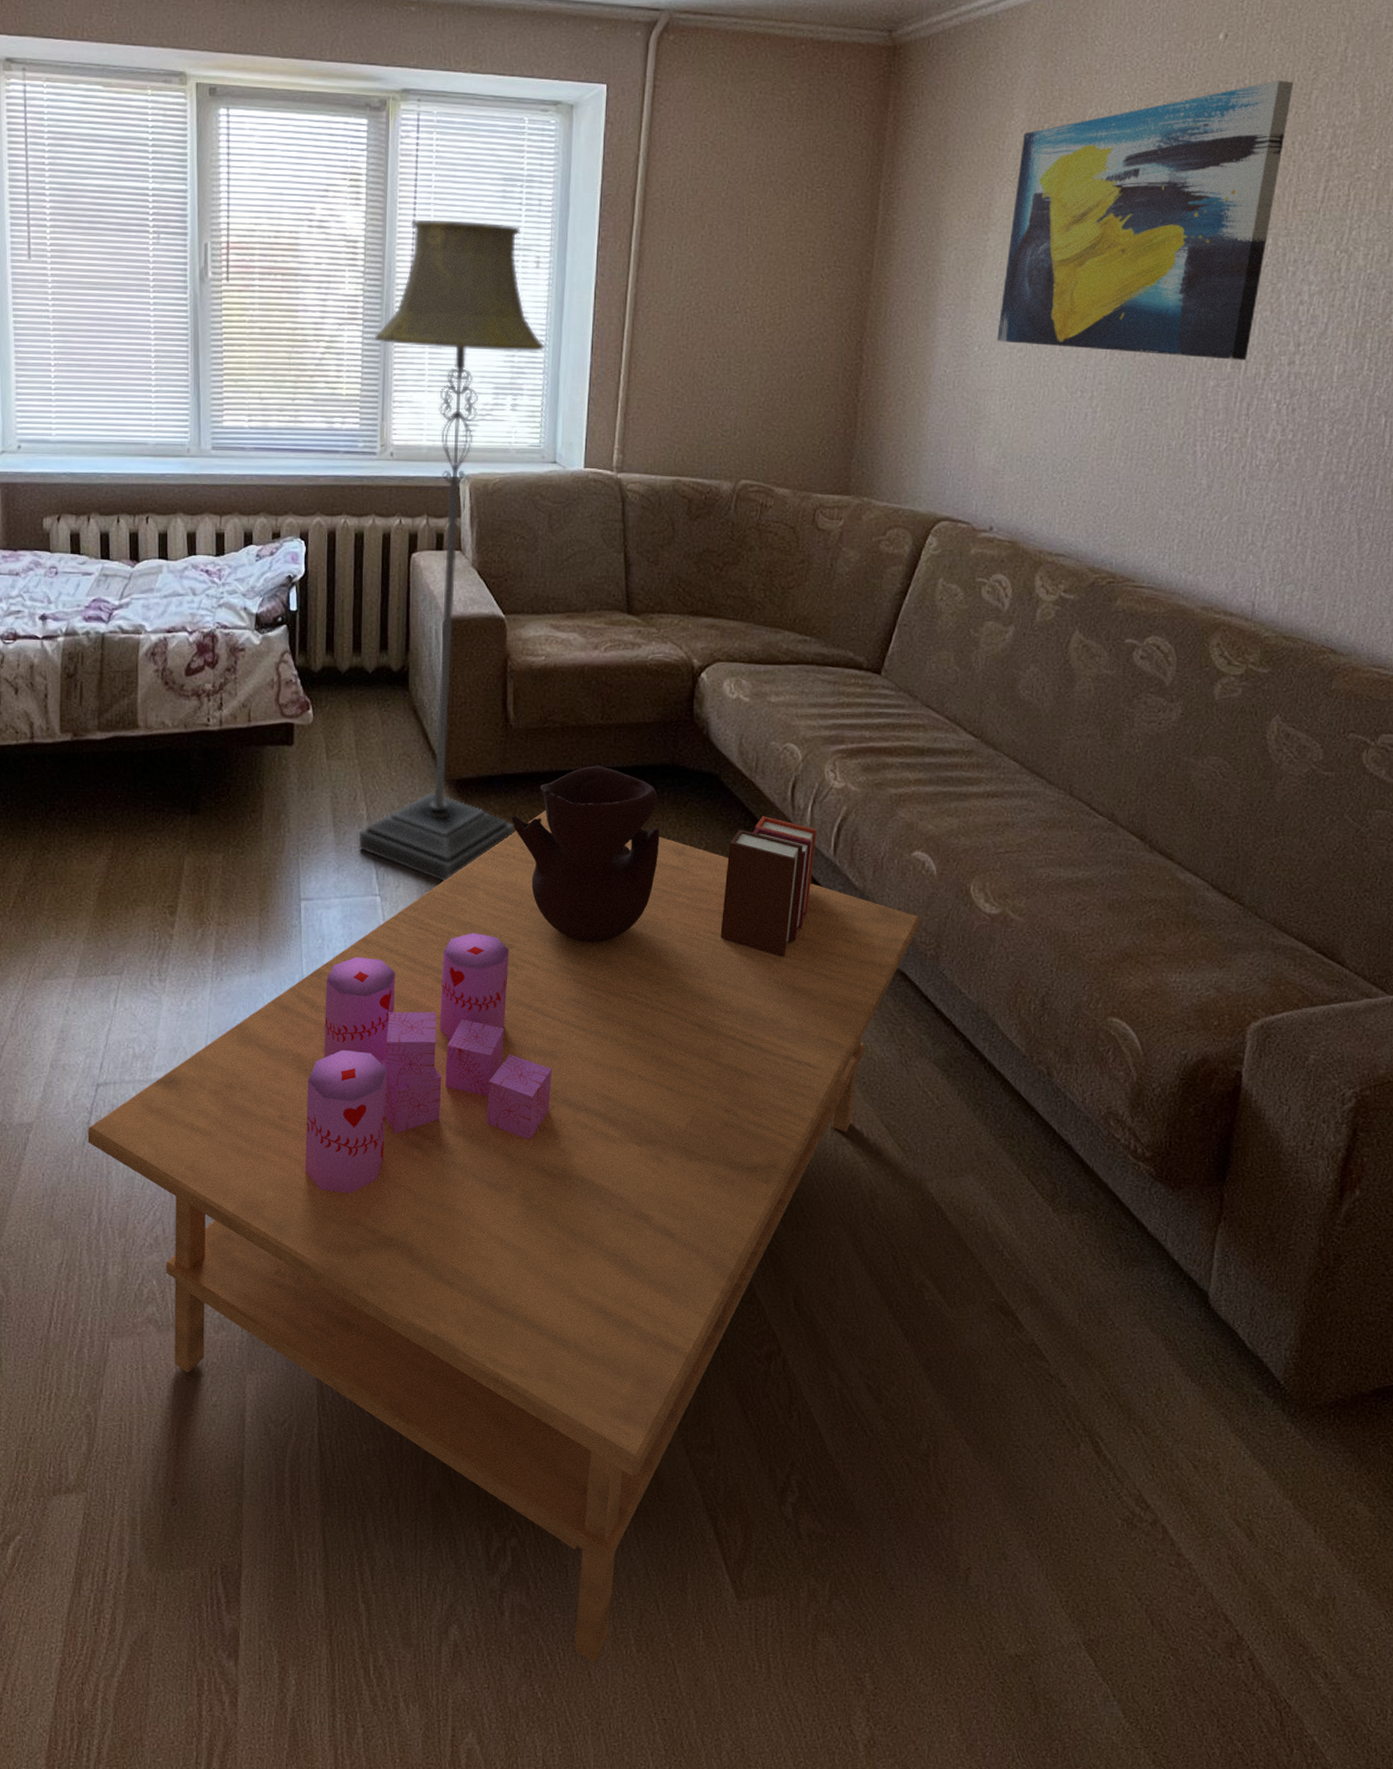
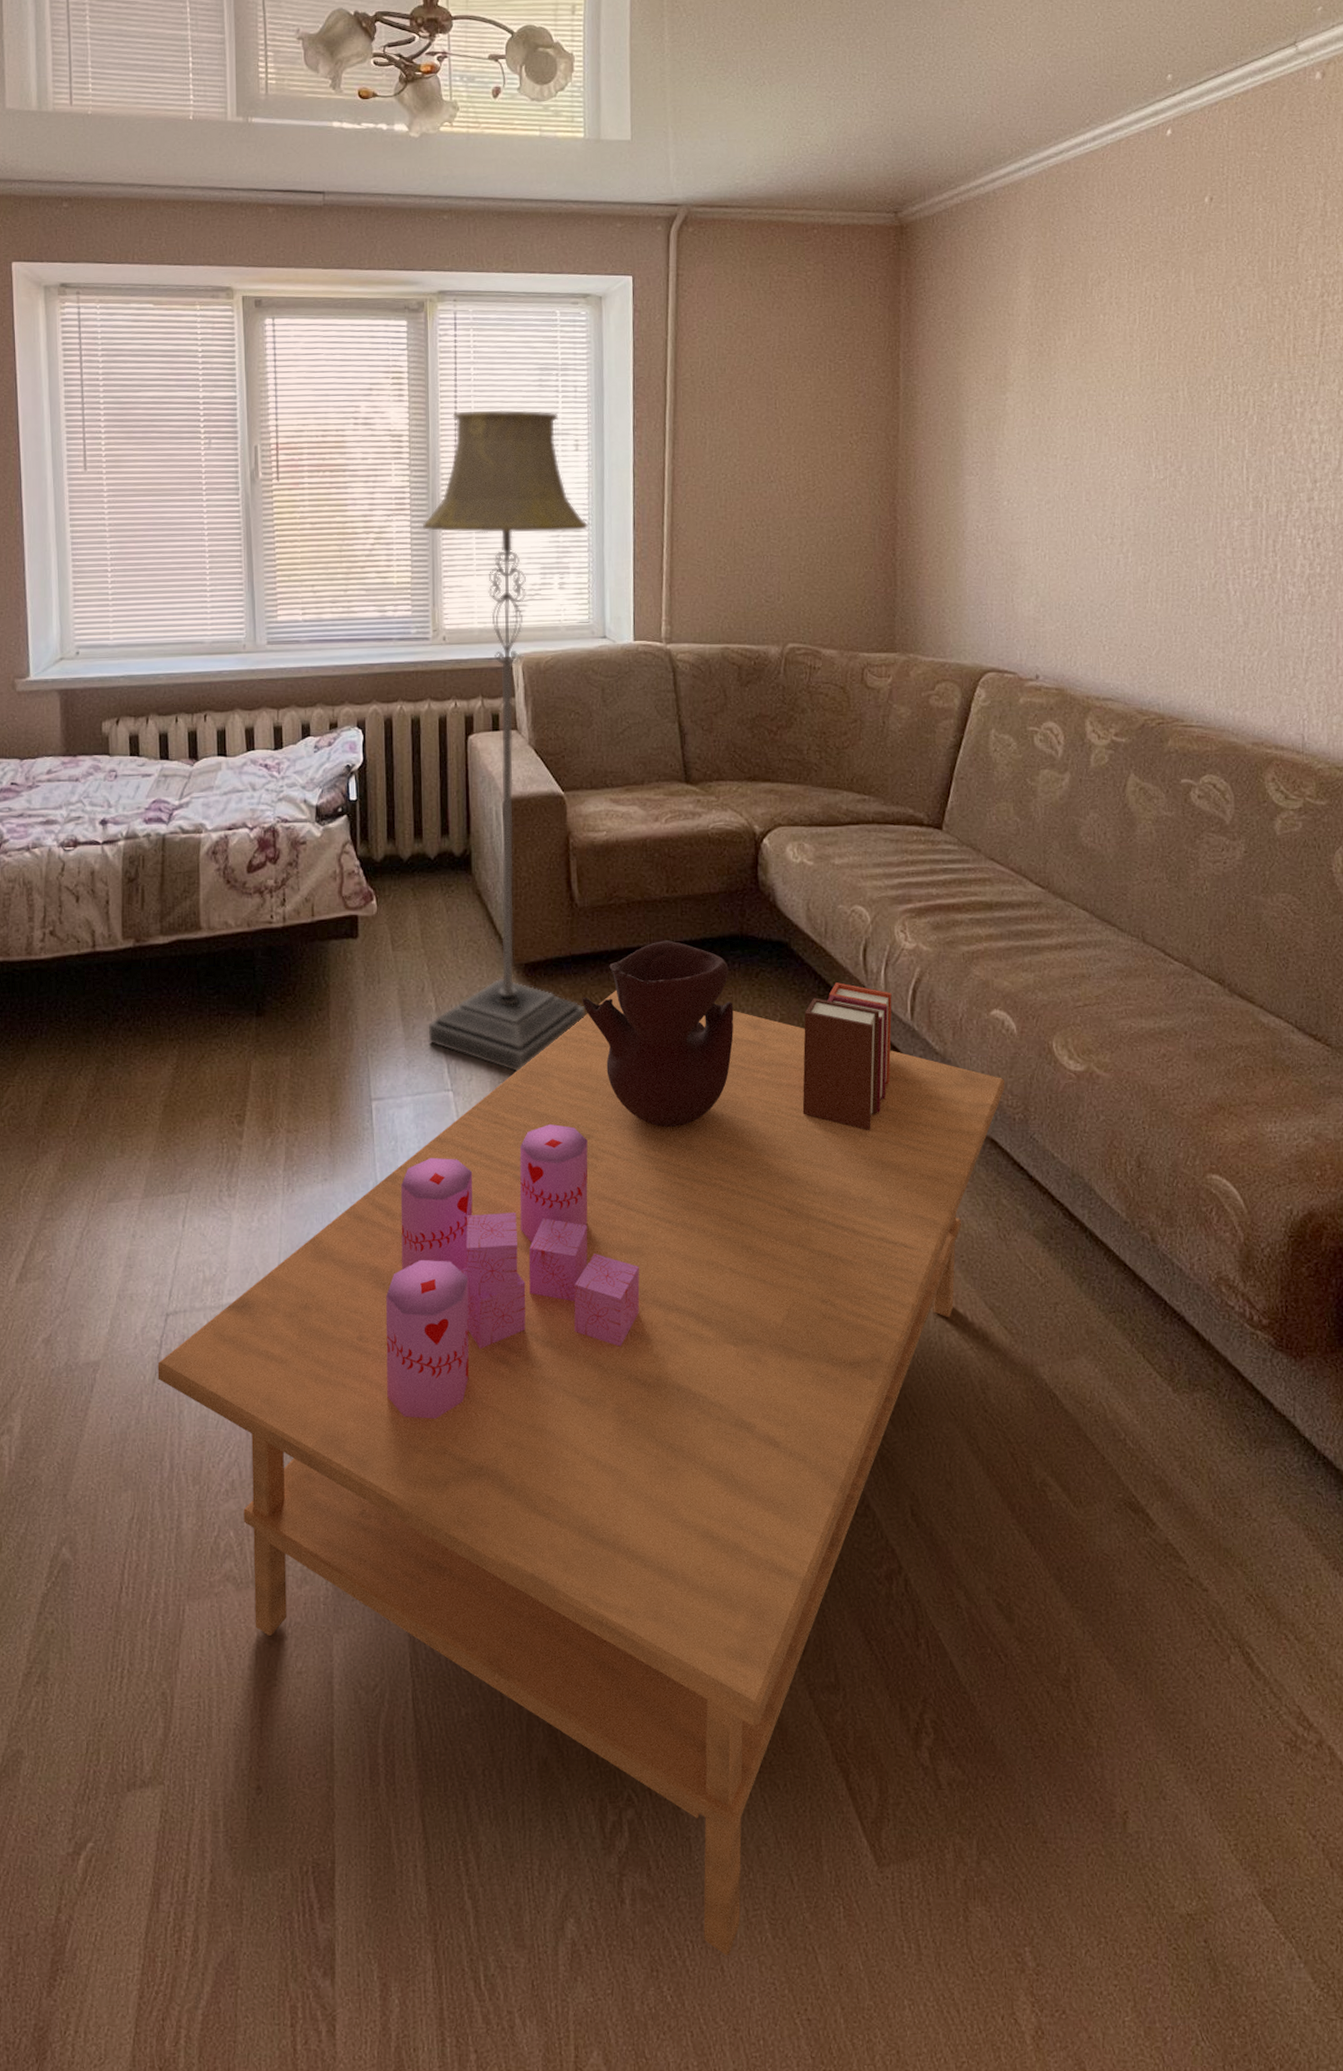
wall art: present [997,80,1294,360] -> none [1024,236,1280,500]

